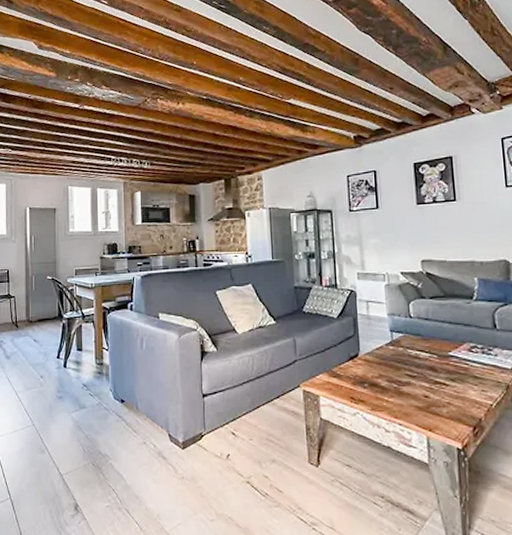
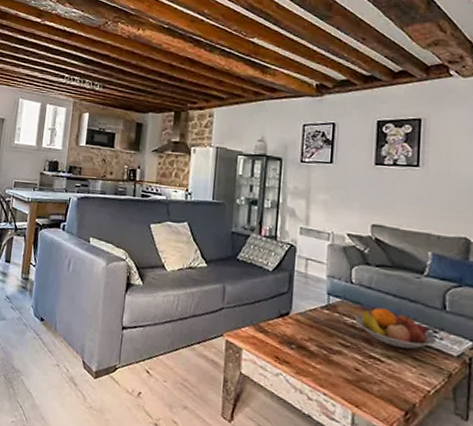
fruit bowl: none [418,336,492,371] -> present [355,307,436,349]

